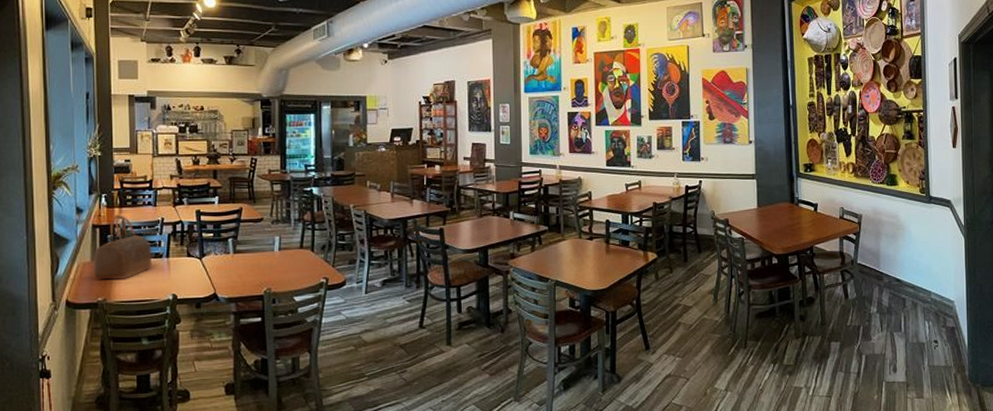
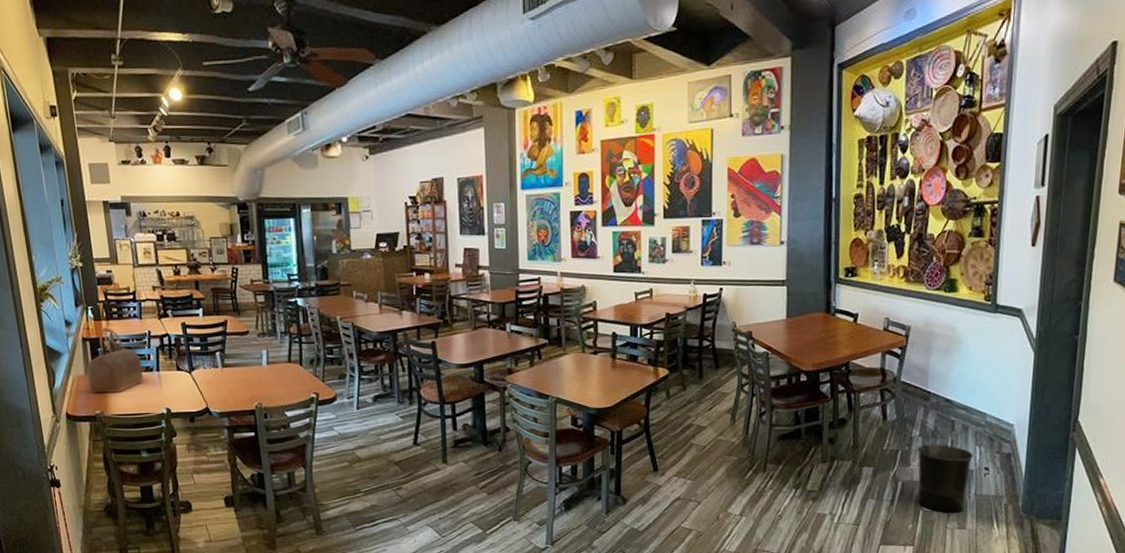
waste bin: none [875,319,924,384] -> present [916,444,974,513]

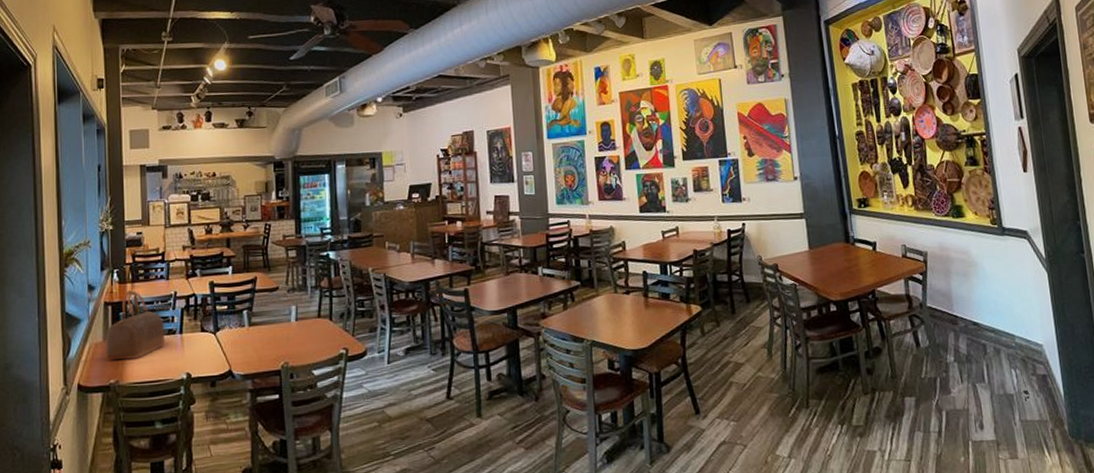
waste bin: present [916,444,974,513] -> none [954,369,1012,442]

